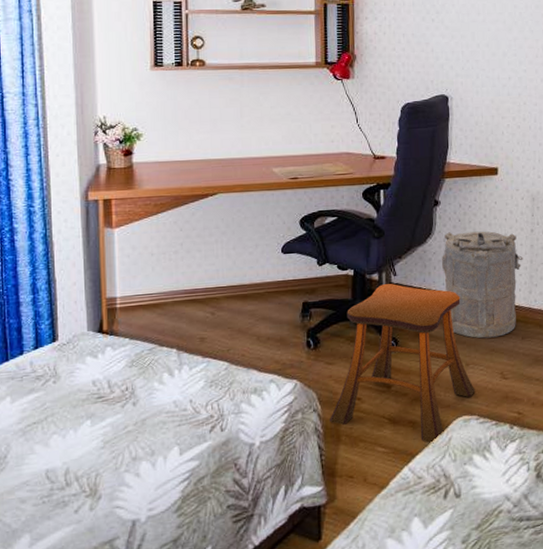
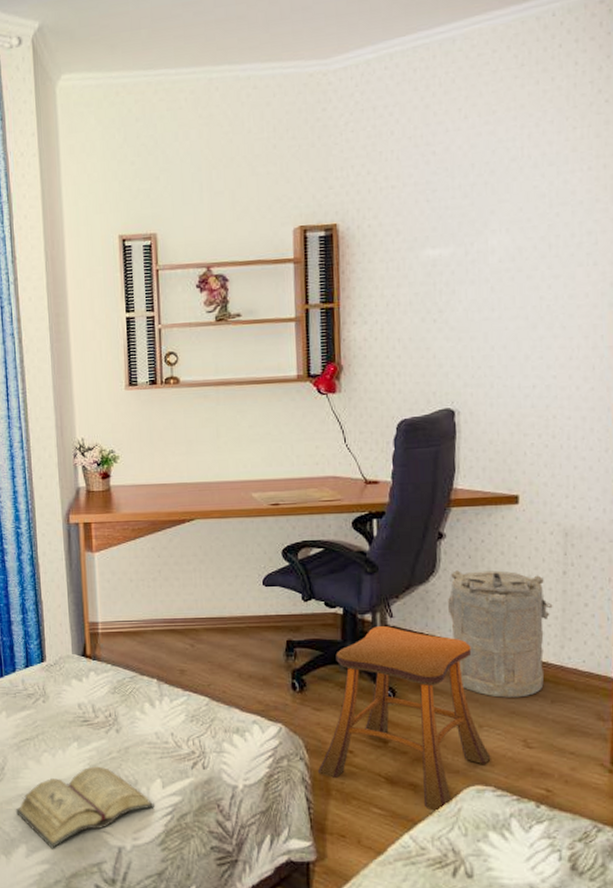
diary: none [18,441,171,534] -> present [15,766,154,849]

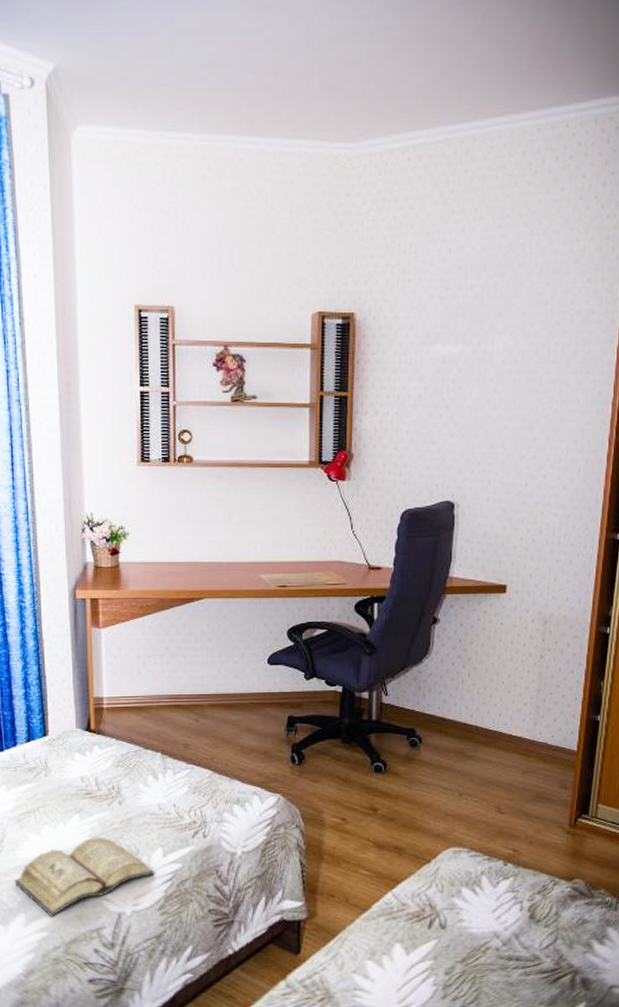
stool: present [317,625,491,812] -> none [311,703,468,872]
laundry hamper: present [447,570,553,698] -> none [437,653,530,769]

